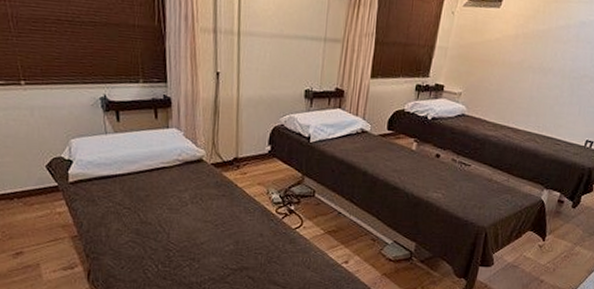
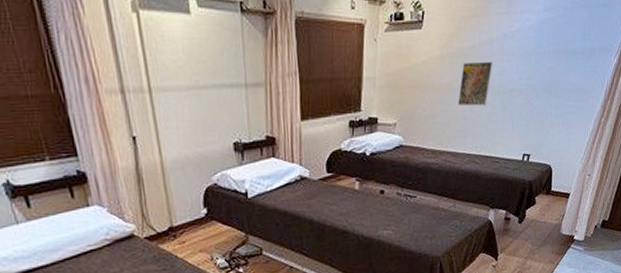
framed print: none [525,44,567,88] -> present [457,61,493,106]

